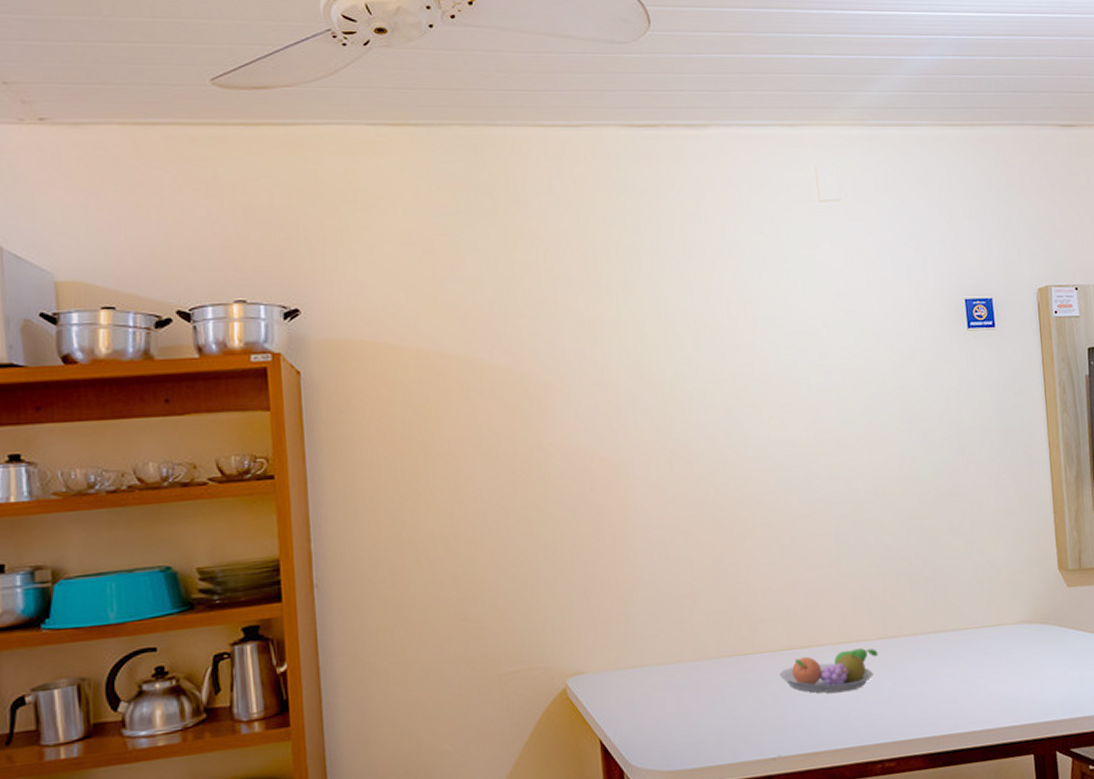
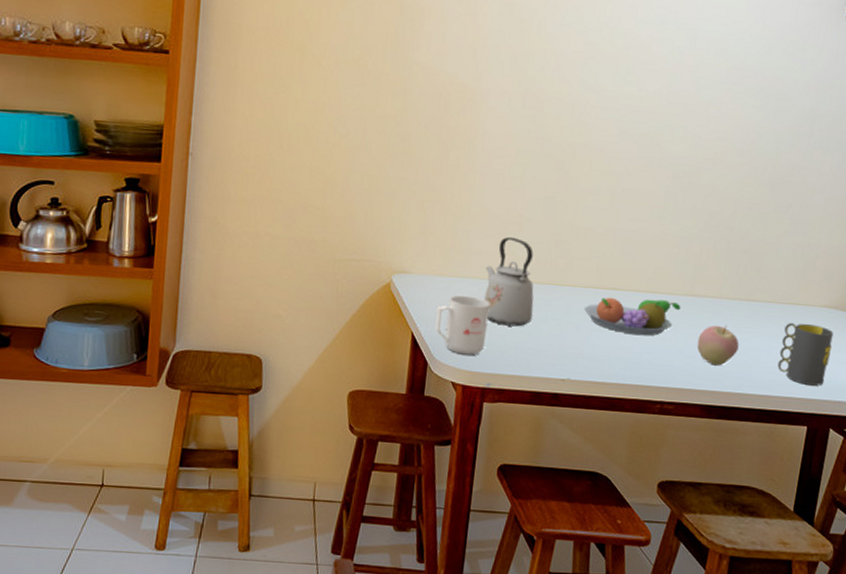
mug: none [622,685,683,754] -> present [434,295,490,355]
kettle: none [667,611,727,712] -> present [484,236,534,327]
apple: none [902,663,946,709] -> present [697,325,739,366]
mug: none [986,643,1038,710] -> present [777,323,834,386]

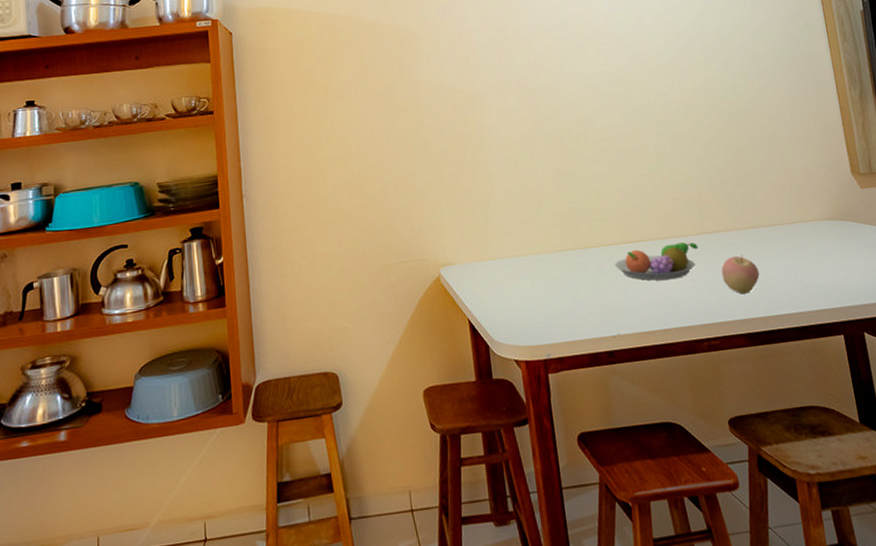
mug: present [434,295,490,355] -> none [485,274,536,331]
kettle: present [484,236,534,327] -> none [520,212,572,296]
mug: present [777,323,834,386] -> none [792,237,844,296]

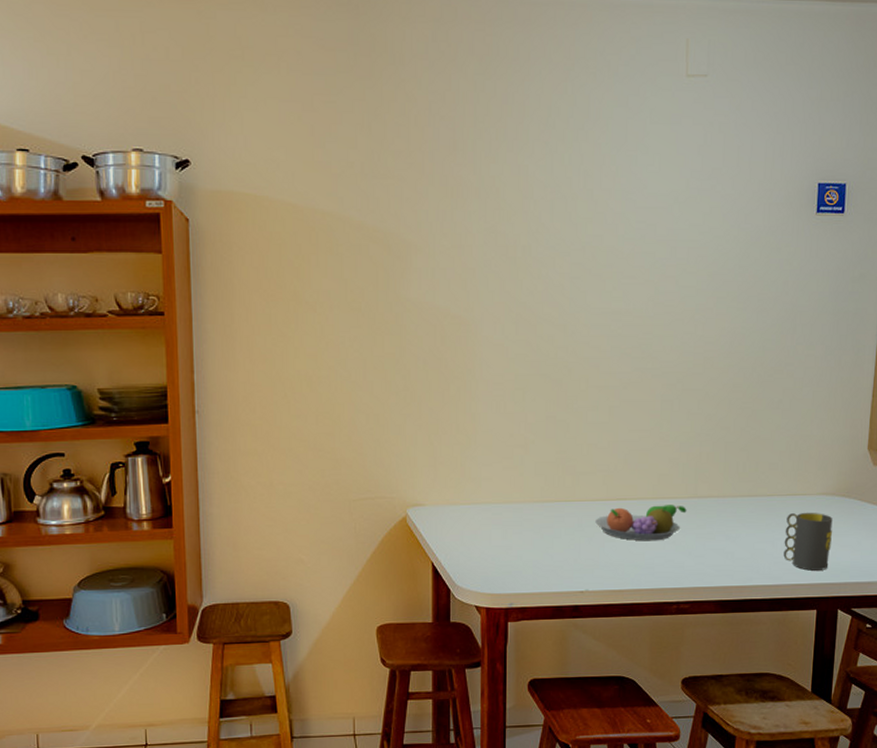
apple: present [721,255,760,294] -> none [705,523,745,562]
mug: none [792,237,844,296] -> present [783,512,833,571]

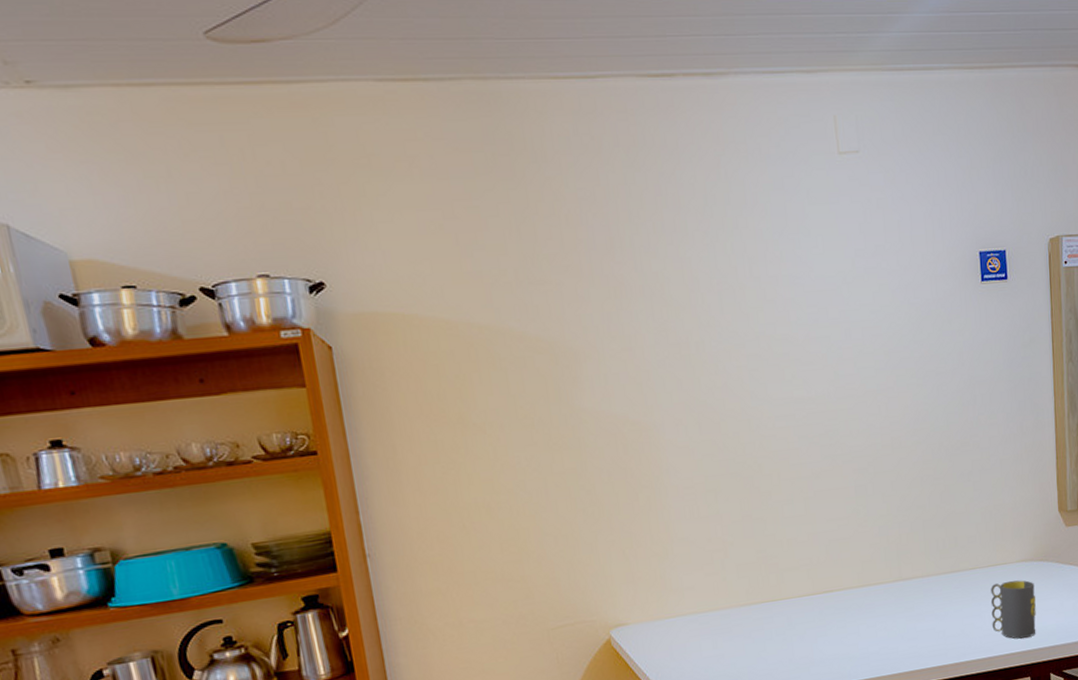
fruit bowl: present [595,505,687,541] -> none [805,590,894,633]

